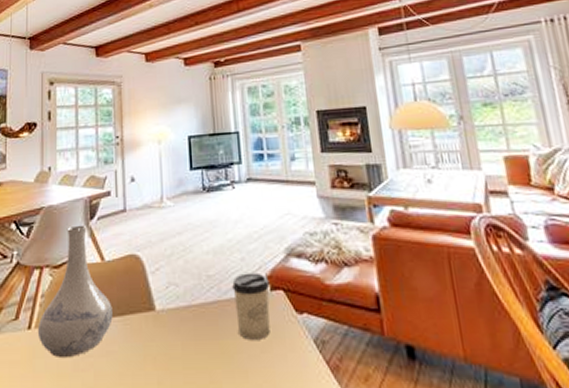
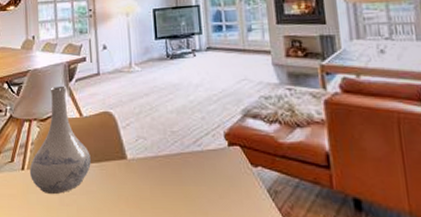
cup: present [232,272,270,340] -> none [194,130,228,187]

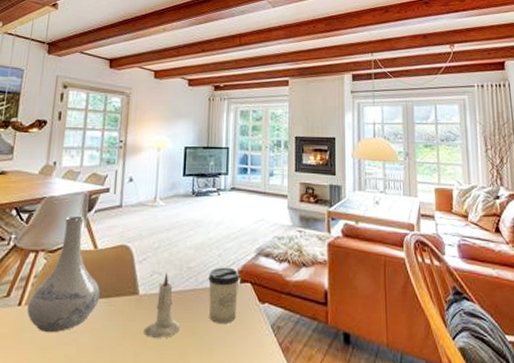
candle: none [136,136,171,201] -> present [143,272,180,338]
cup: none [194,130,228,187] -> present [208,267,240,323]

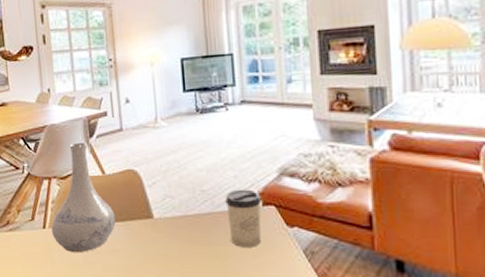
candle: present [143,272,180,338] -> none [164,195,200,260]

